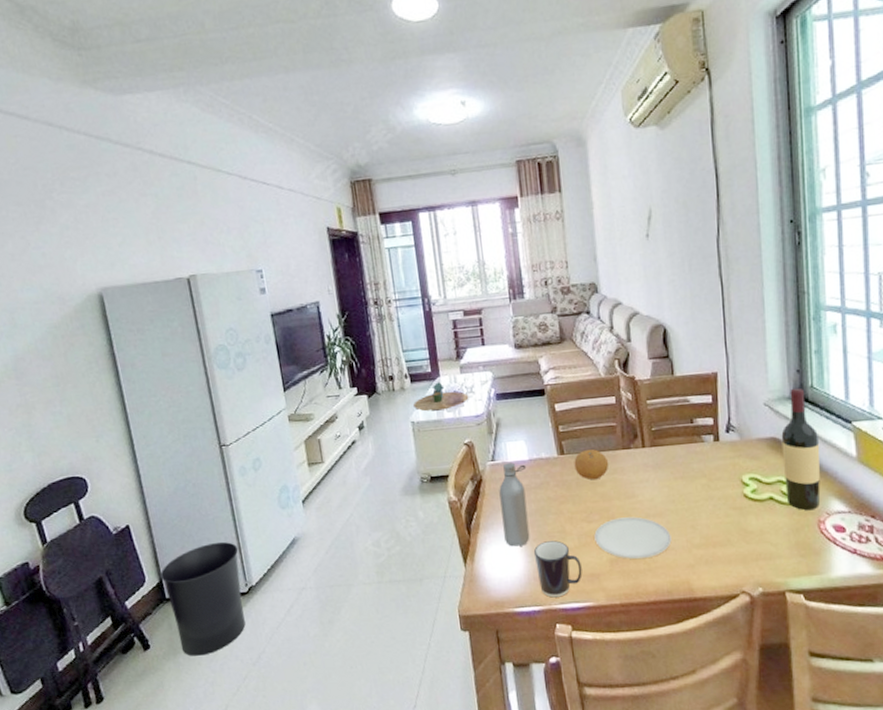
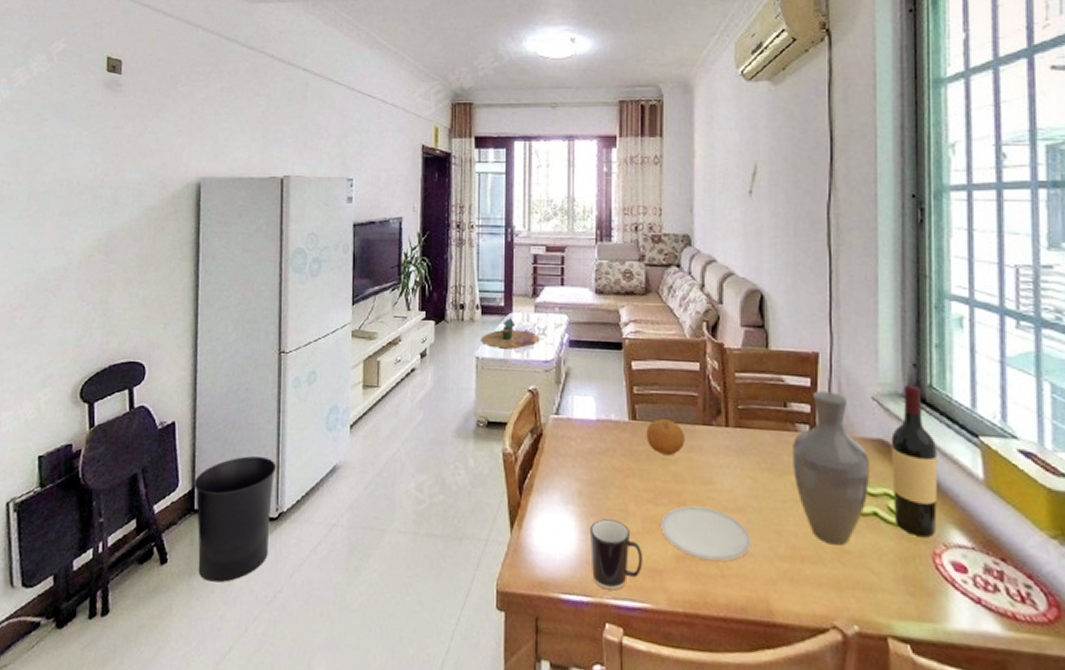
water bottle: present [499,462,530,547] -> none [559,419,593,520]
vase: none [699,404,766,529] -> present [791,391,871,546]

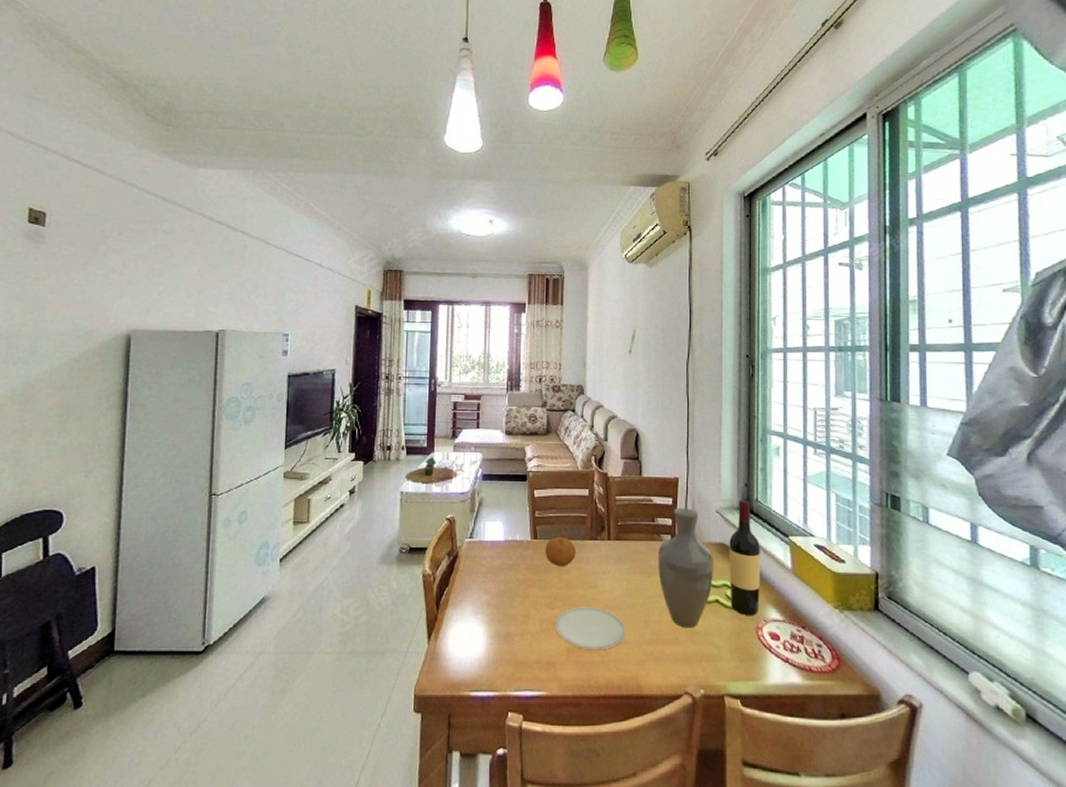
waste bin: present [194,456,277,583] -> none [114,595,204,719]
mug: present [589,519,642,591] -> none [496,624,540,684]

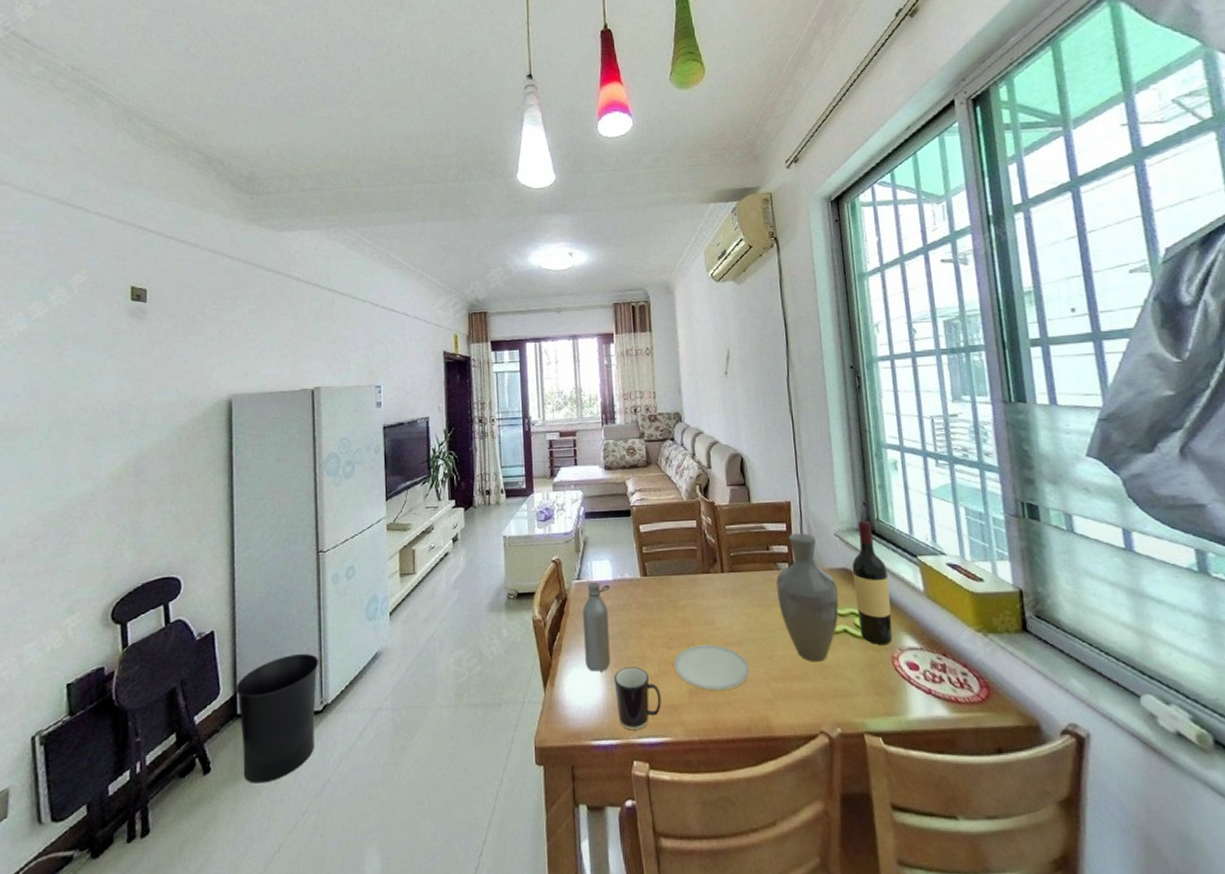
waste bin: none [114,595,204,719] -> present [236,654,319,783]
decorative tray: present [405,457,458,484] -> none [507,498,560,527]
water bottle: none [471,542,501,627] -> present [583,582,611,672]
mug: none [496,624,540,684] -> present [613,667,662,730]
fruit: present [545,537,577,567] -> none [656,572,690,604]

